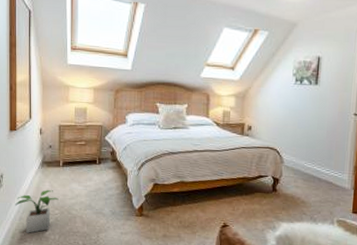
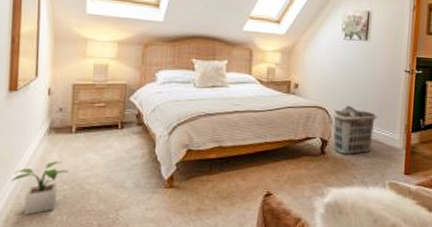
clothes hamper: none [282,147,327,192] -> present [331,105,378,154]

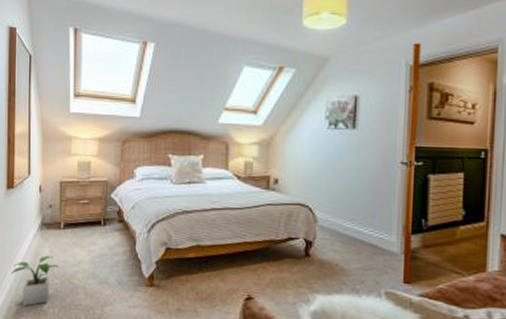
clothes hamper: present [331,105,378,154] -> none [316,203,370,258]

